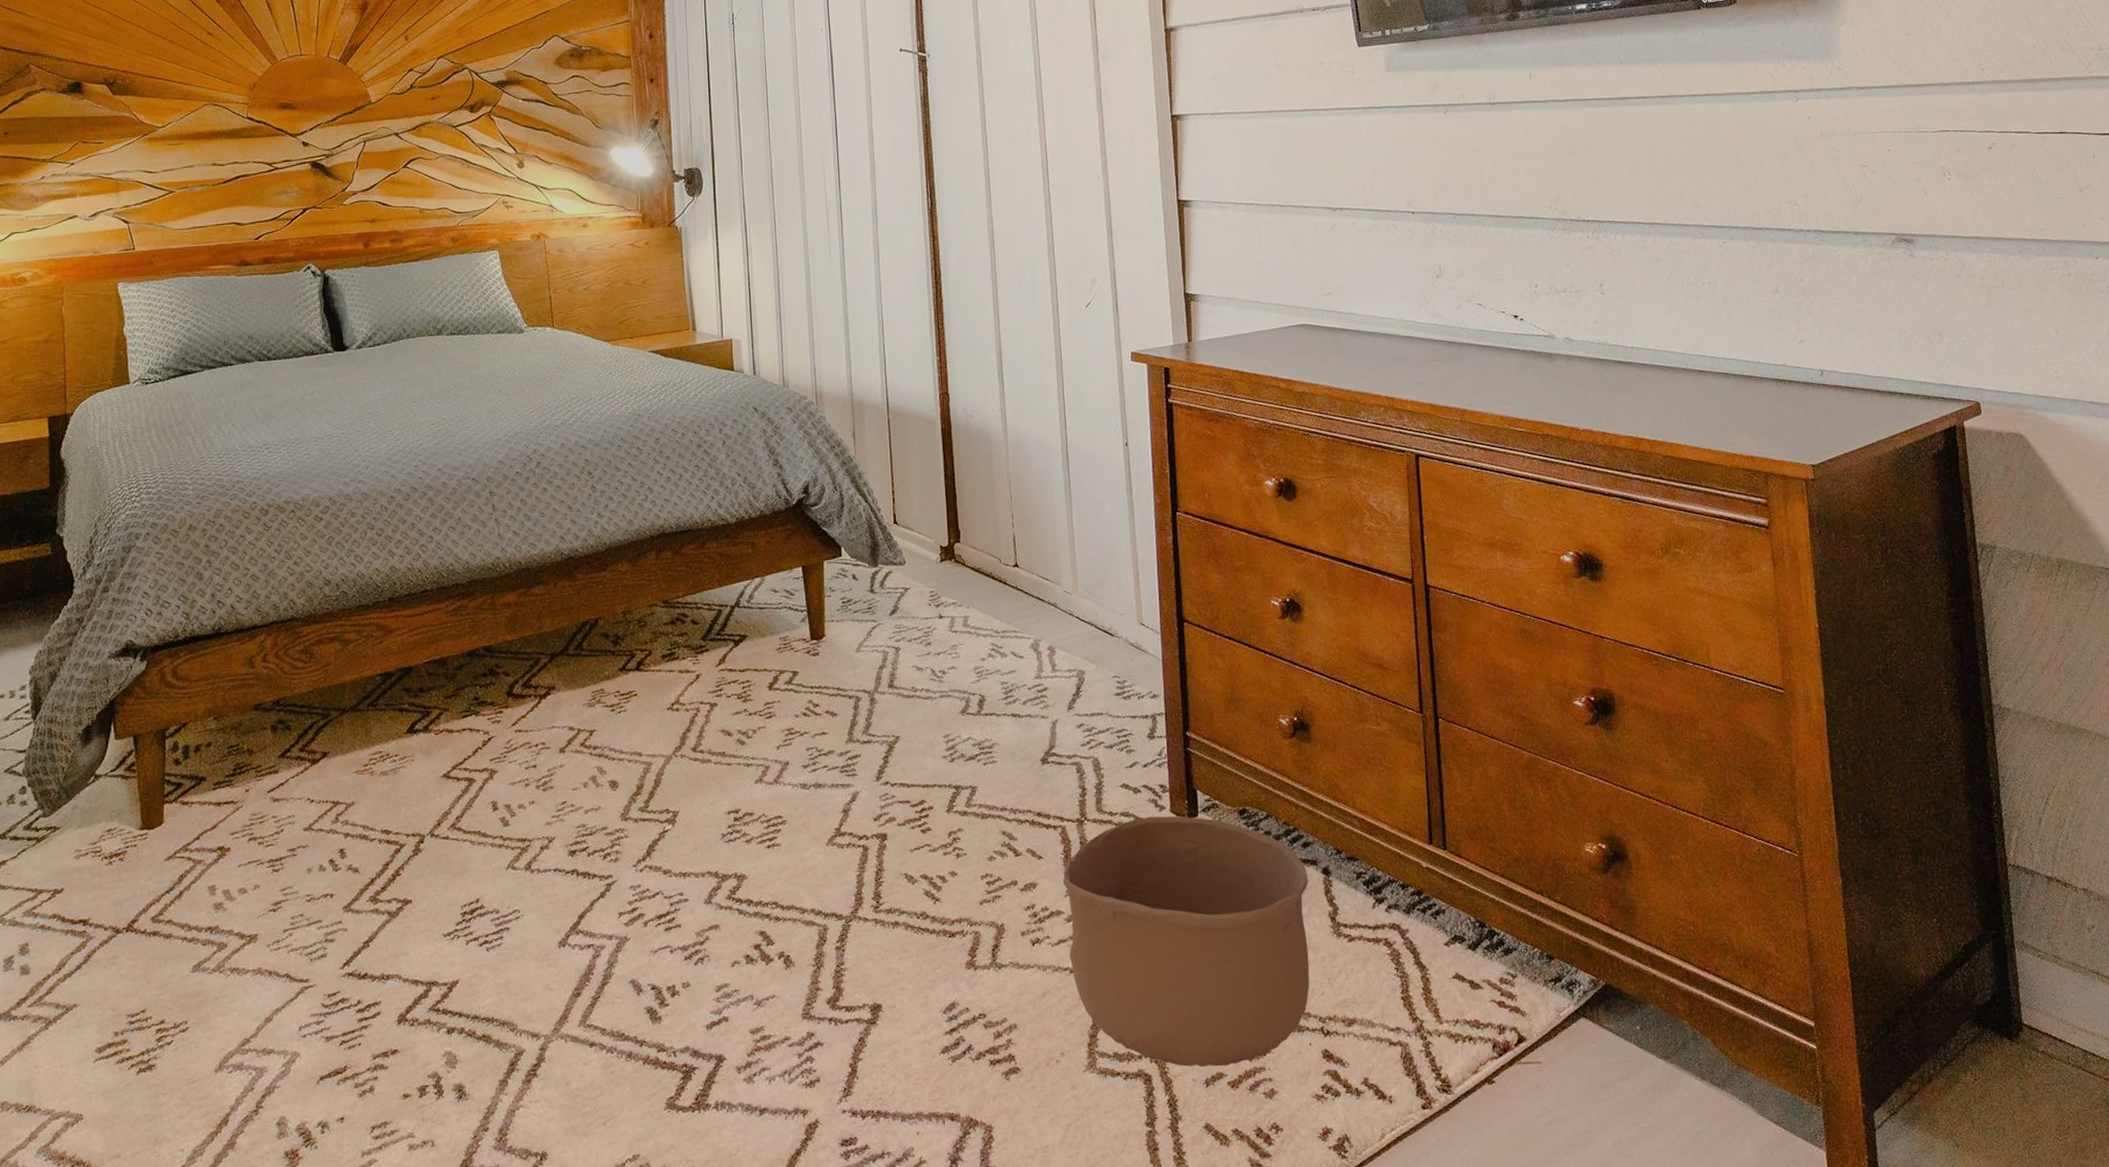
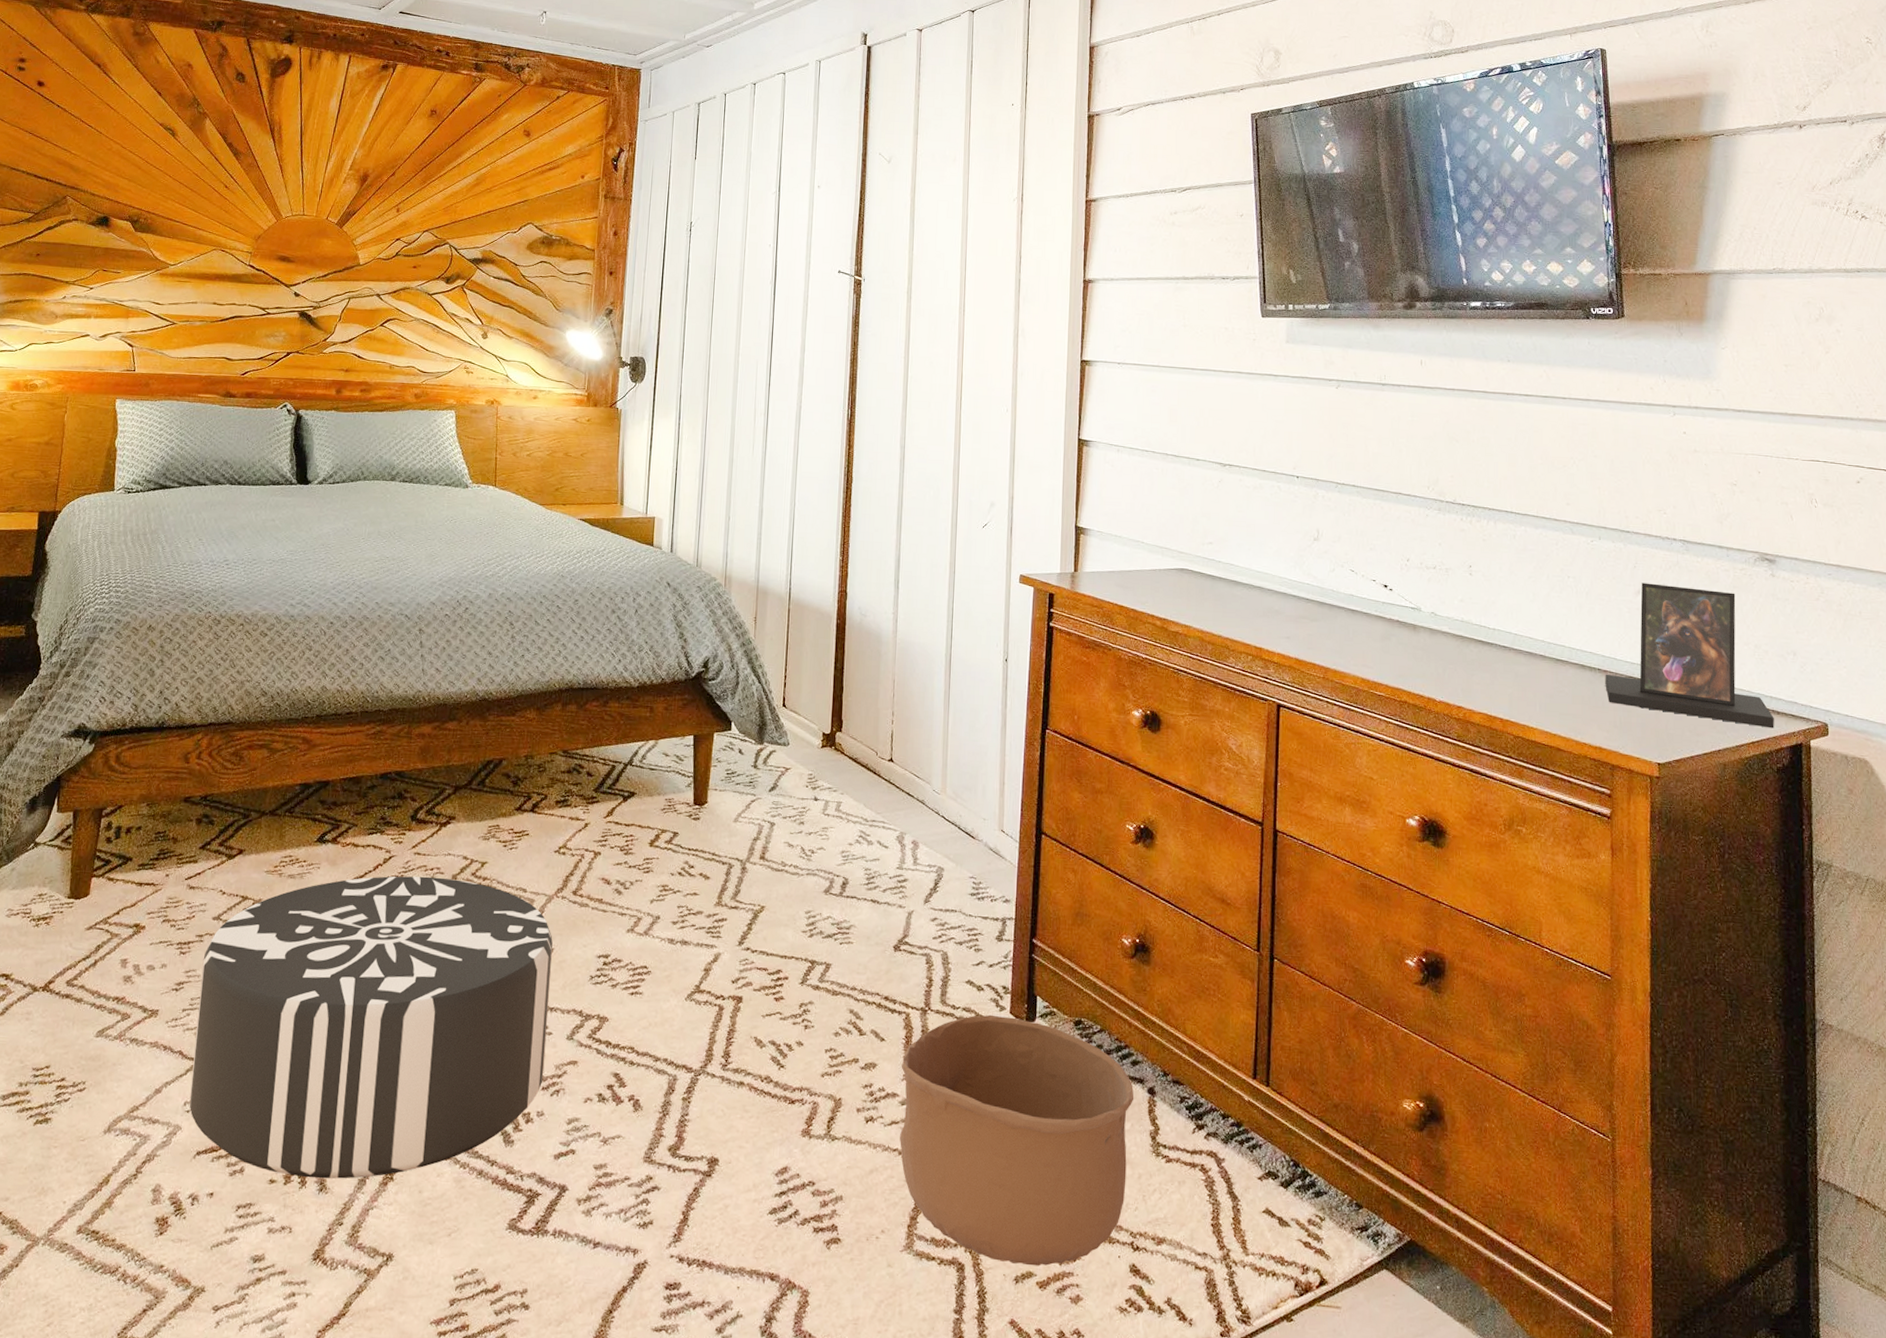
pouf: none [299,752,685,1087] -> present [189,876,553,1179]
photo frame: none [1750,279,1926,415] -> present [1605,582,1774,729]

